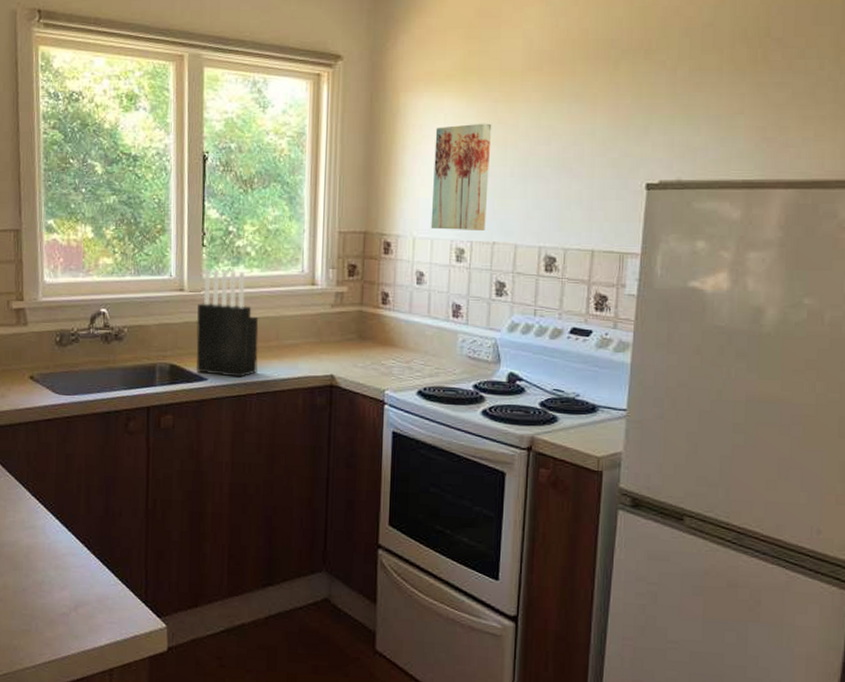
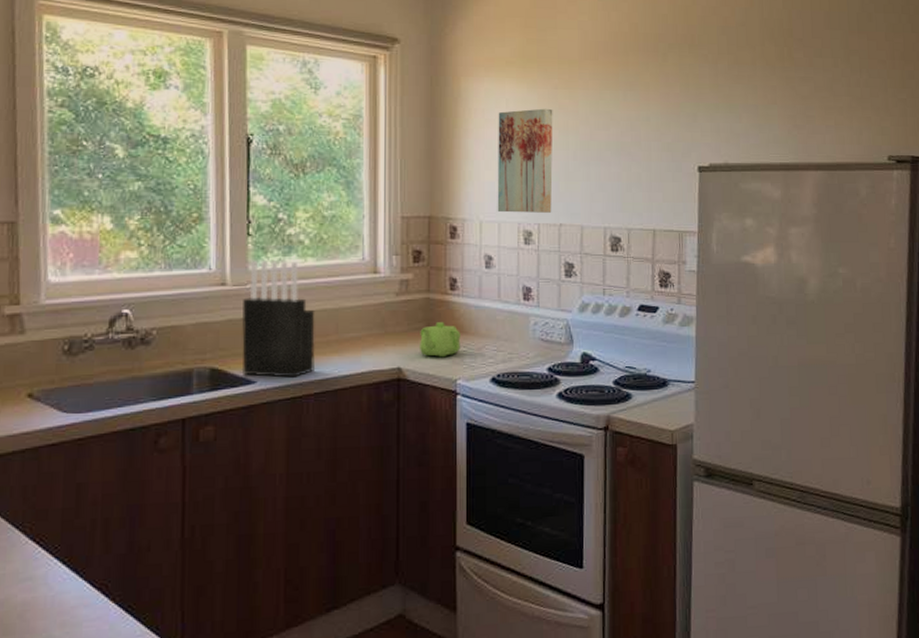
teapot: none [352,334,390,369] -> present [420,322,461,358]

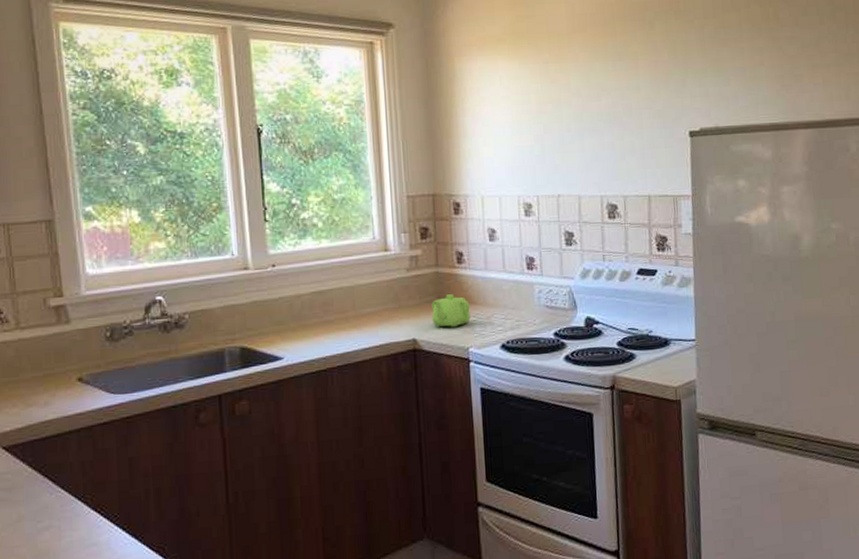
knife block: present [241,261,315,379] -> none [265,243,336,354]
wall art: present [497,108,553,213] -> none [492,83,550,187]

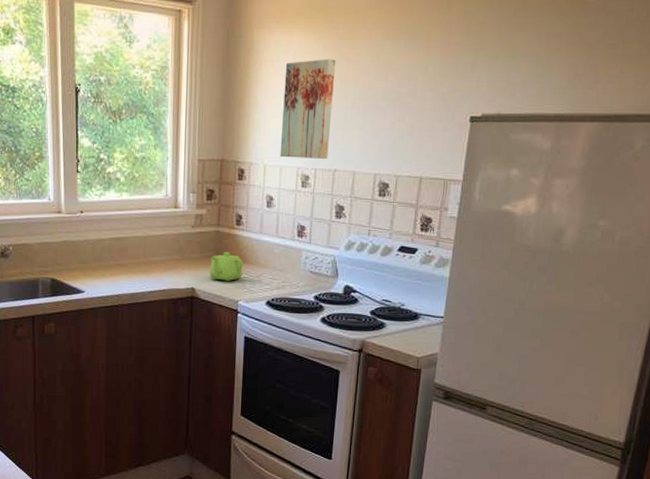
wall art: none [492,83,550,187] -> present [280,59,336,159]

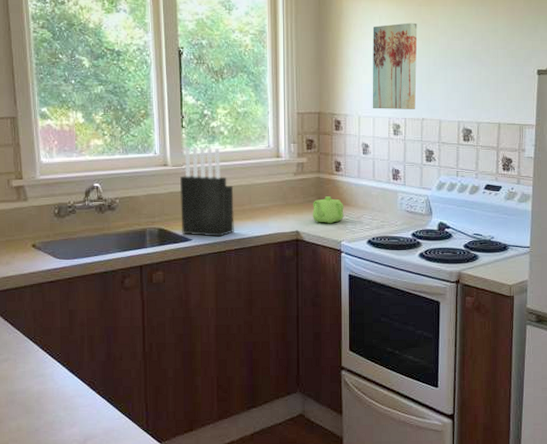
knife block: none [73,194,128,291] -> present [179,147,234,238]

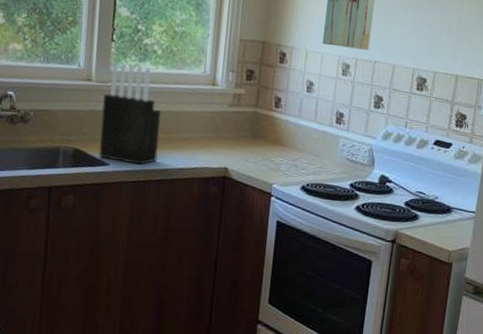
teapot: present [313,196,344,224] -> none [244,133,280,164]

